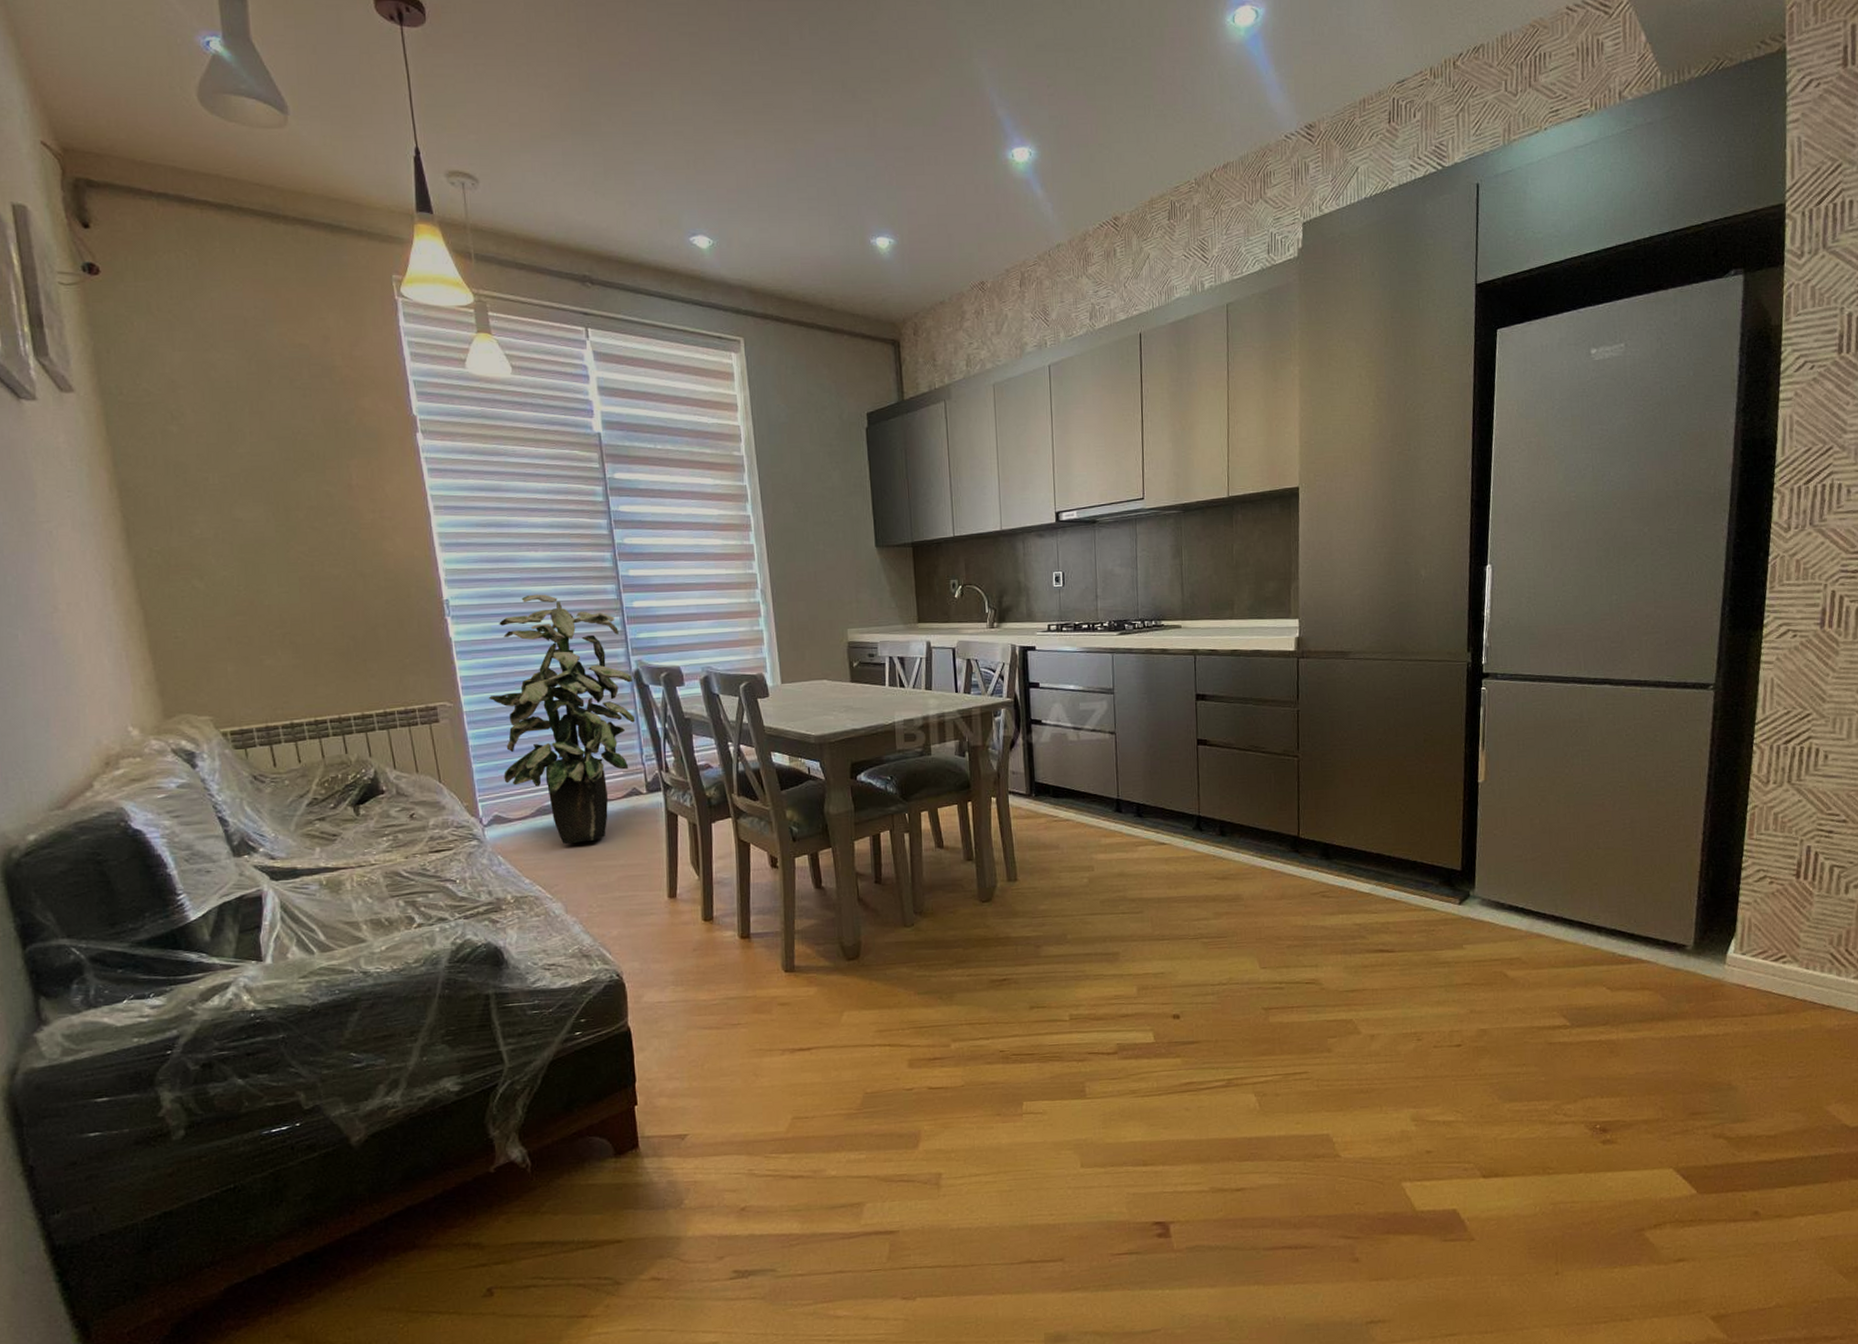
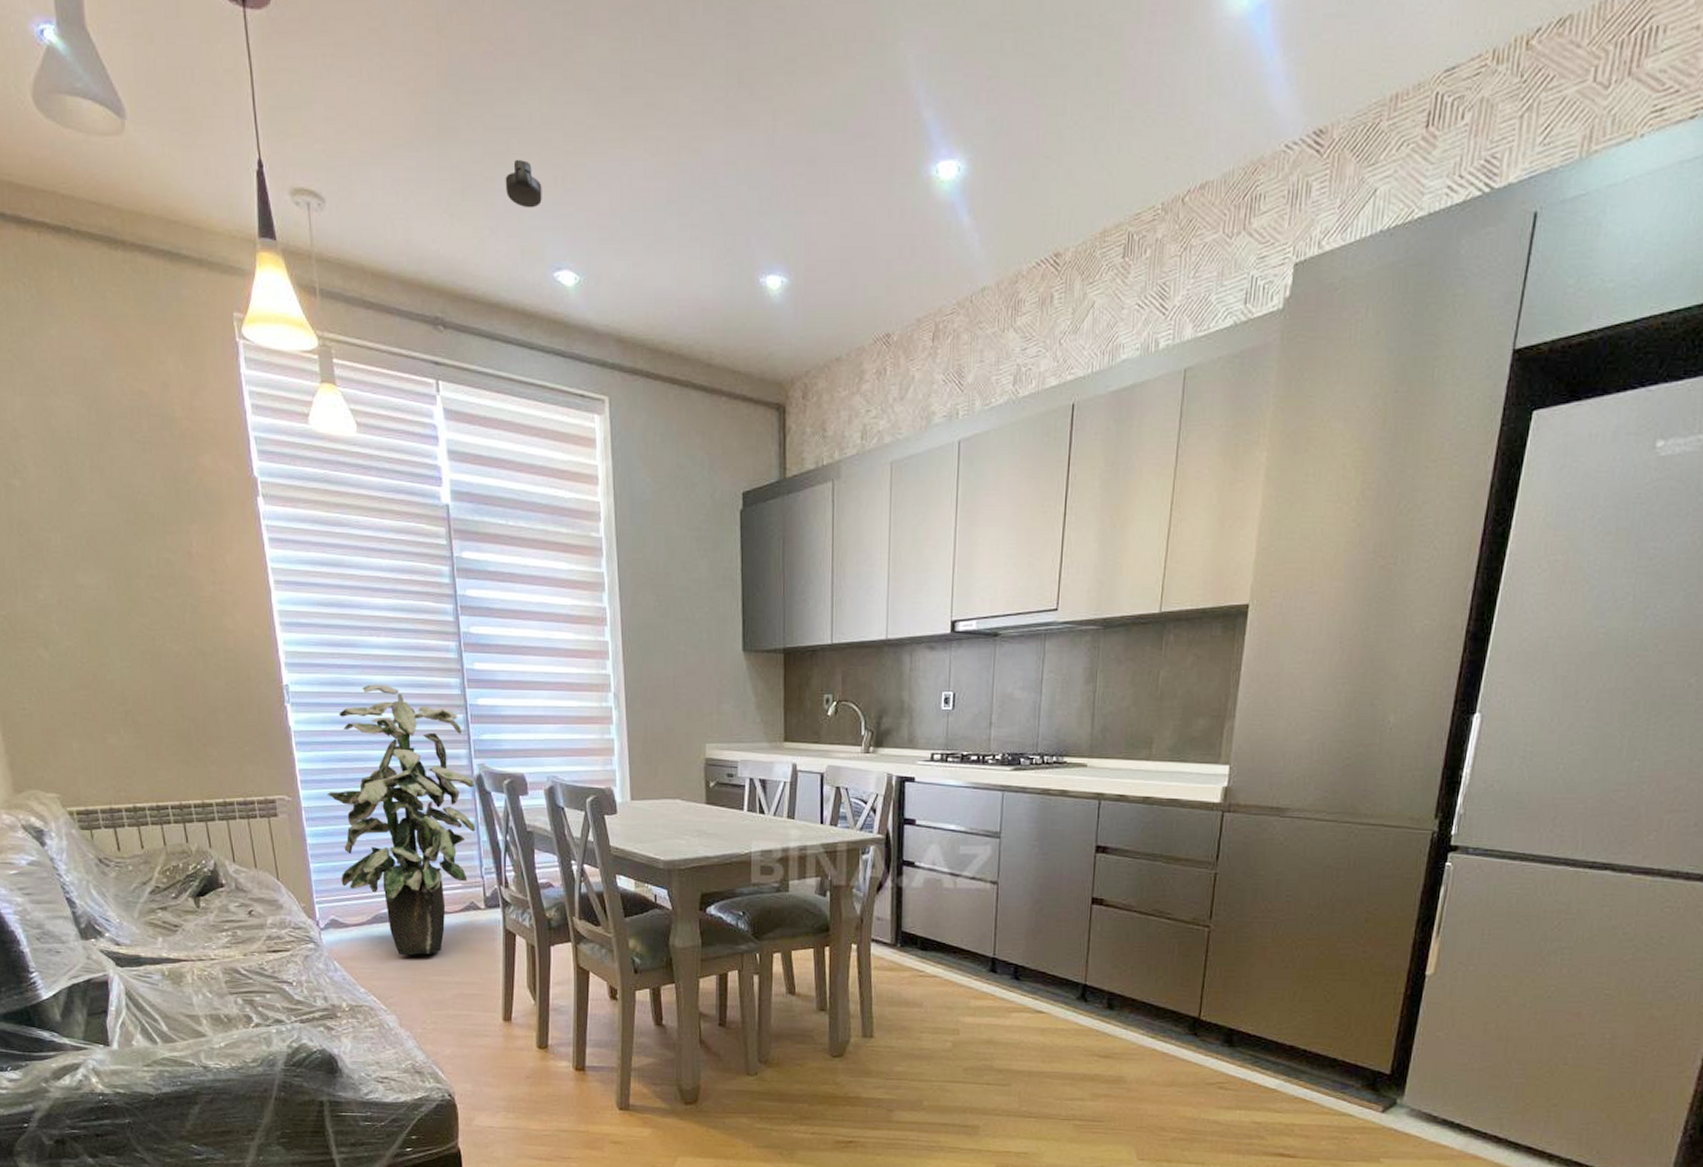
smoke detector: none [643,147,677,186] -> present [505,159,542,208]

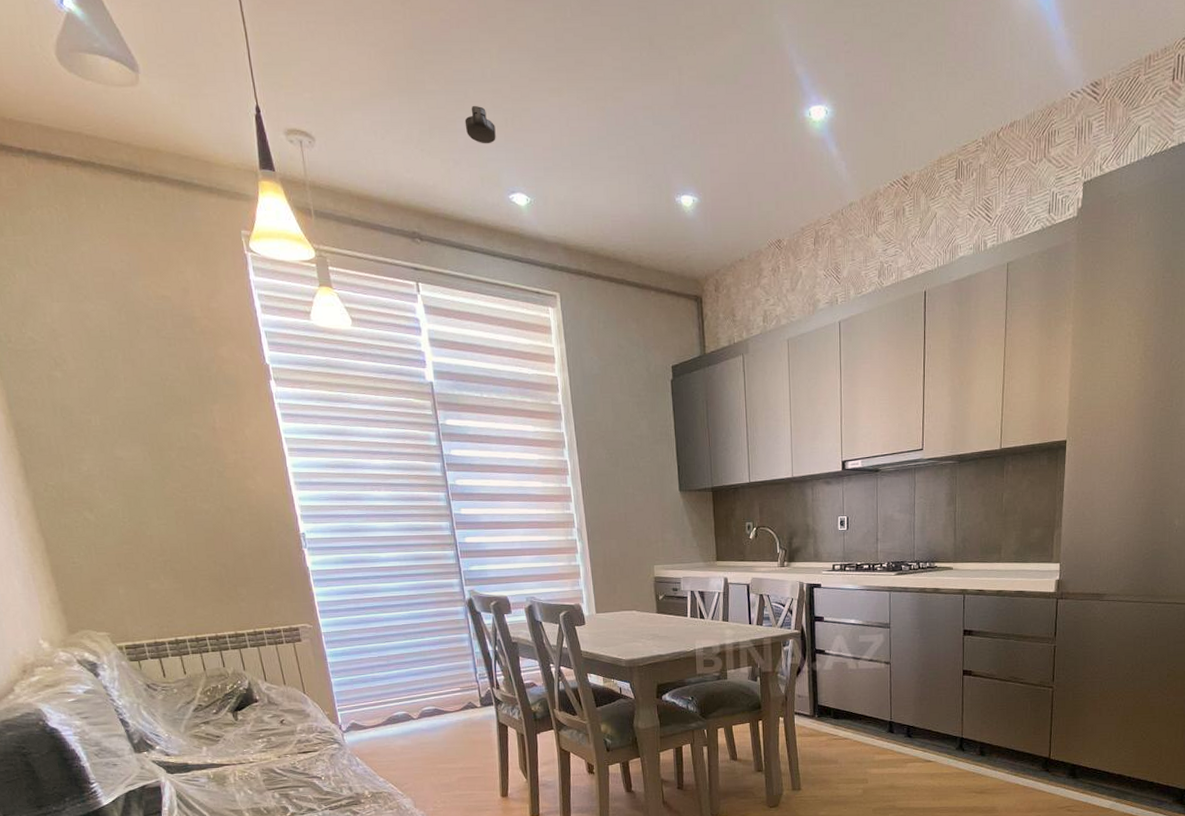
indoor plant: present [327,684,476,955] -> none [342,529,470,748]

